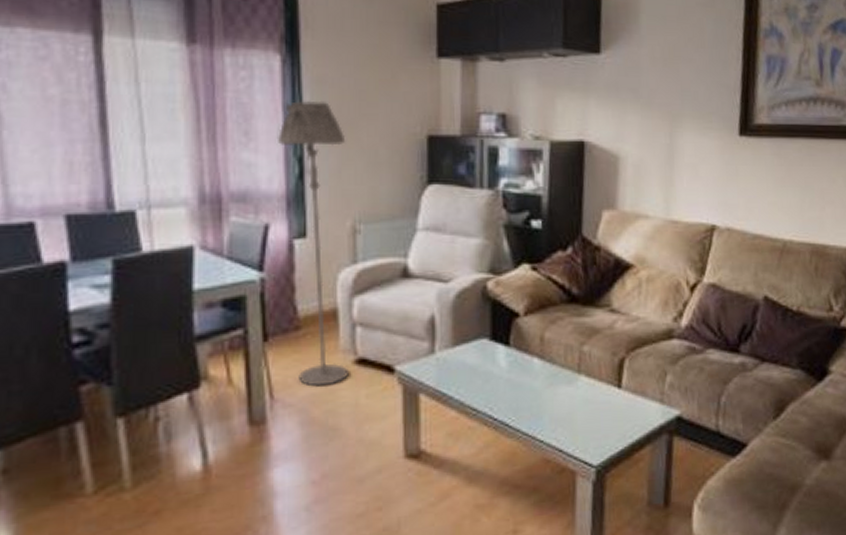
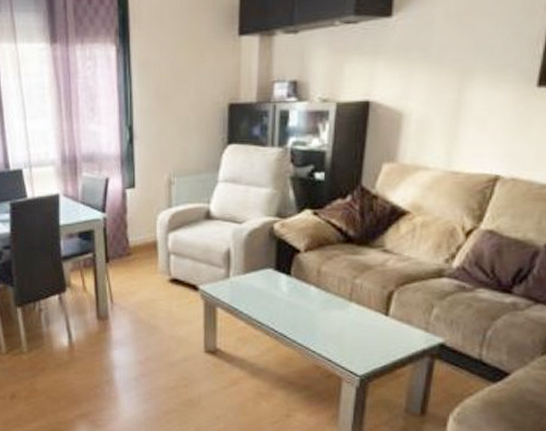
floor lamp: present [276,101,349,387] -> none [113,81,165,297]

